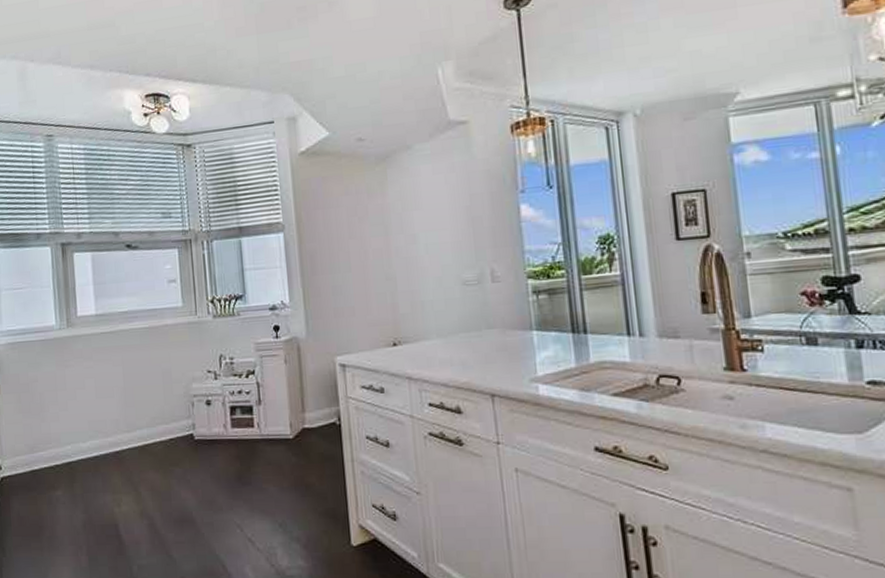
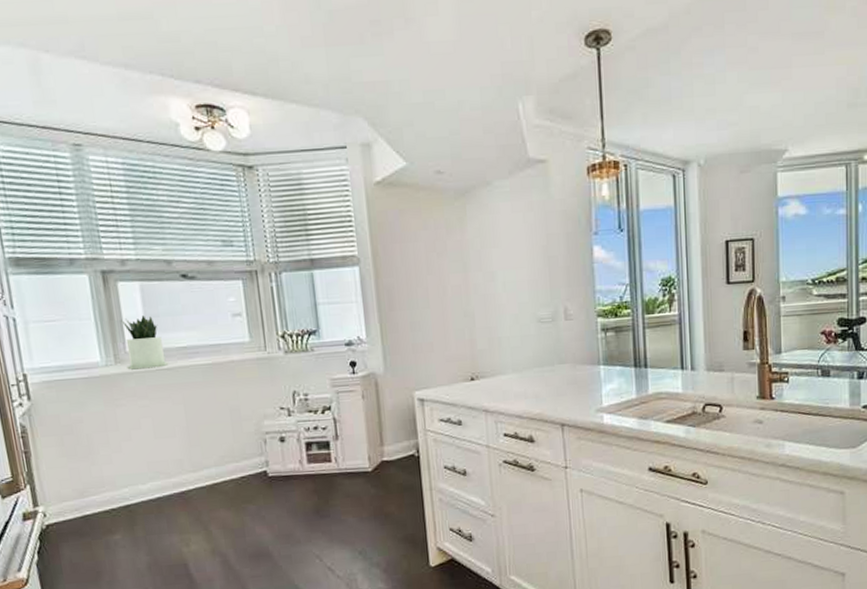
planter: none [74,283,112,333] -> present [121,315,169,370]

